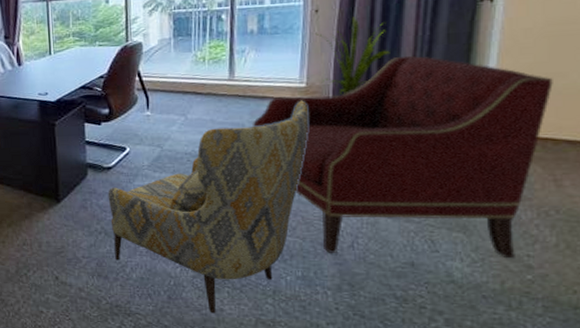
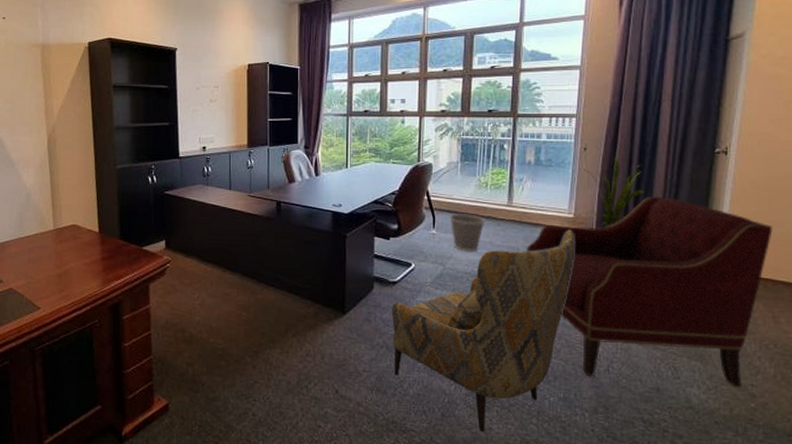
wastebasket: none [164,91,205,132] -> present [449,212,485,252]

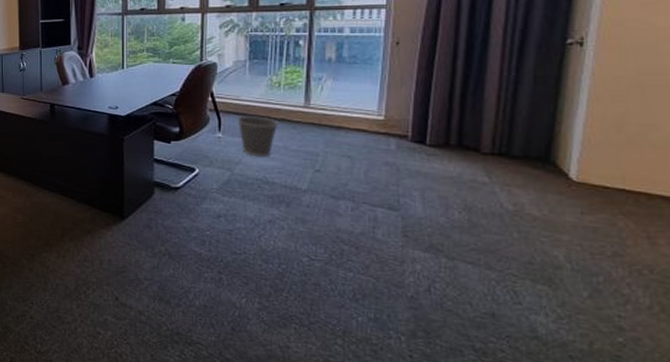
armchair: present [391,229,575,432] -> none [174,133,386,350]
armchair: present [527,197,773,388] -> none [328,96,647,319]
house plant: present [583,157,645,228] -> none [396,52,473,132]

